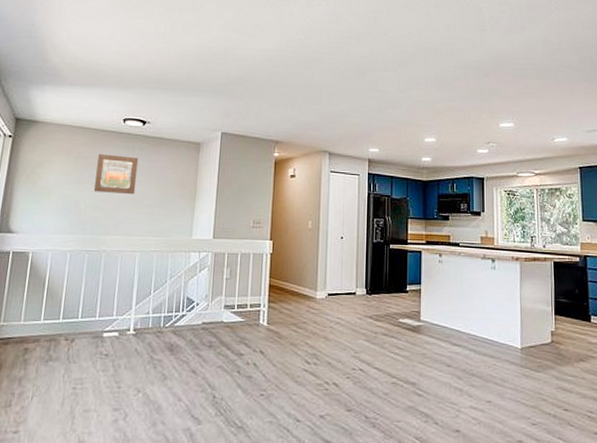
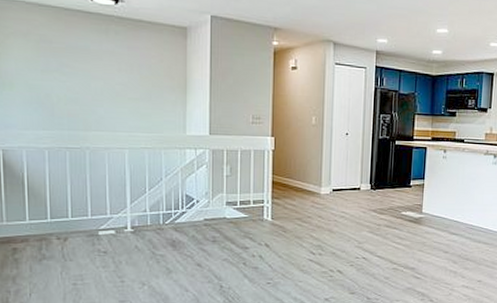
wall art: present [93,153,139,195] -> none [63,37,116,87]

